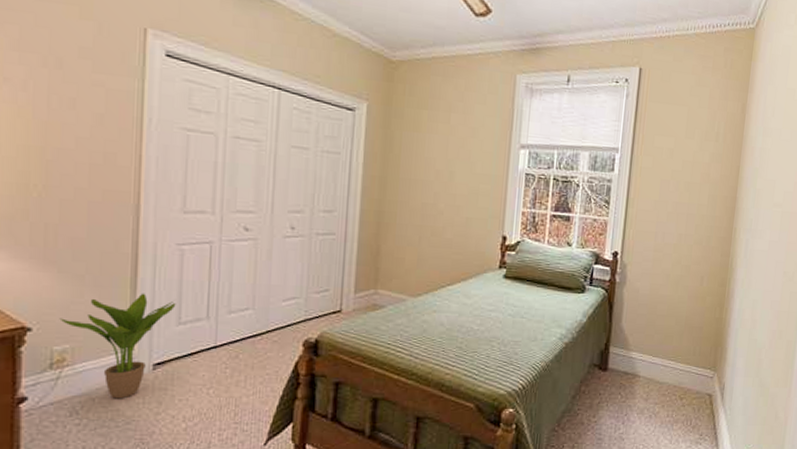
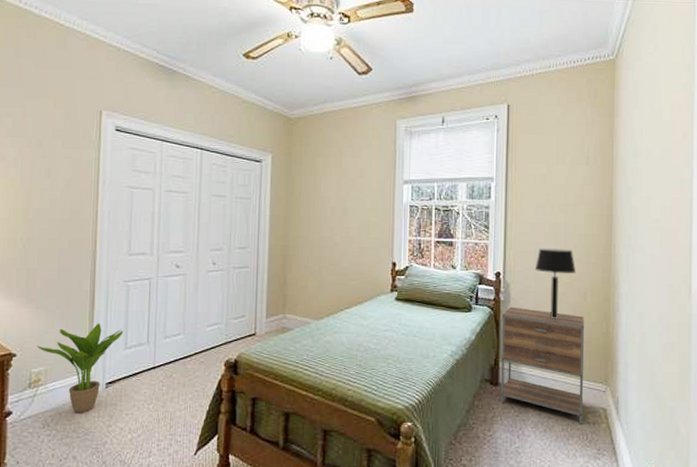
nightstand: none [607,288,699,410] -> present [500,306,584,425]
table lamp: none [653,228,696,304] -> present [534,248,577,319]

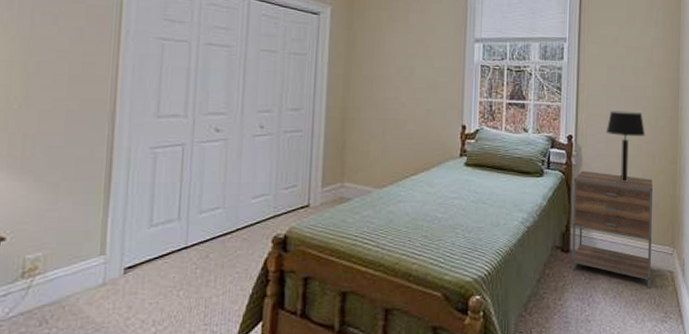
potted plant: present [36,323,124,413] -> none [33,197,149,306]

